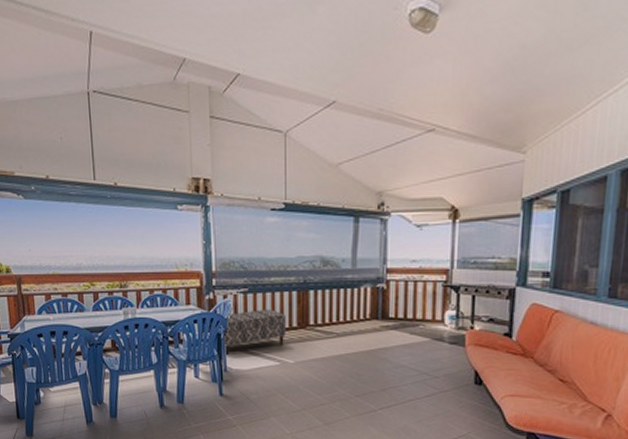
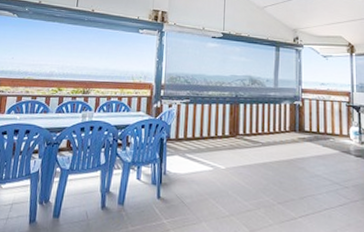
bench: present [222,309,286,356] -> none [163,118,220,159]

